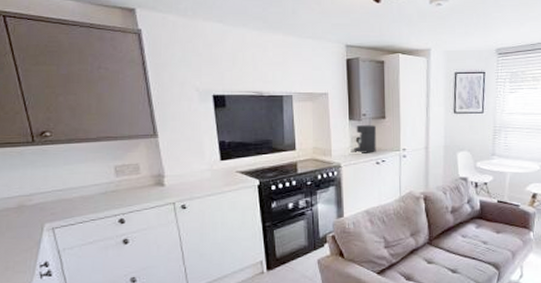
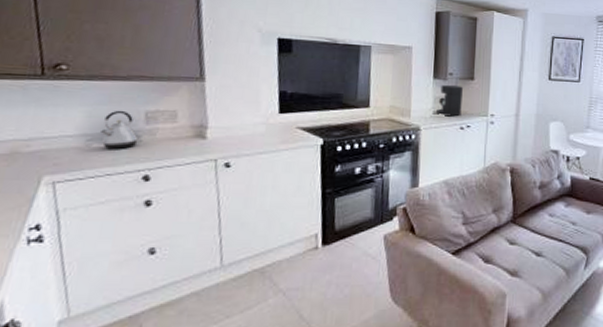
kettle: none [83,166,112,200] -> present [101,110,139,150]

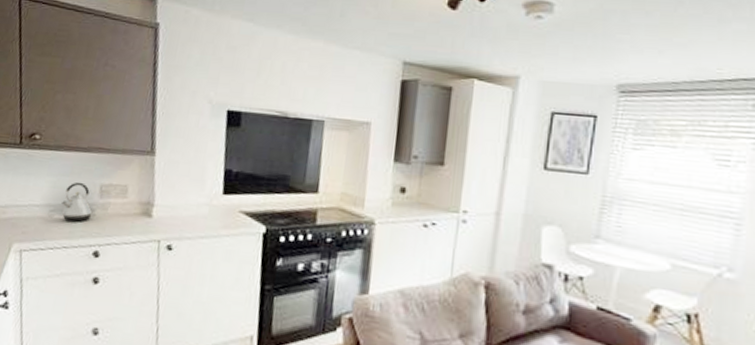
coffee maker: present [436,84,463,117] -> none [395,170,429,211]

